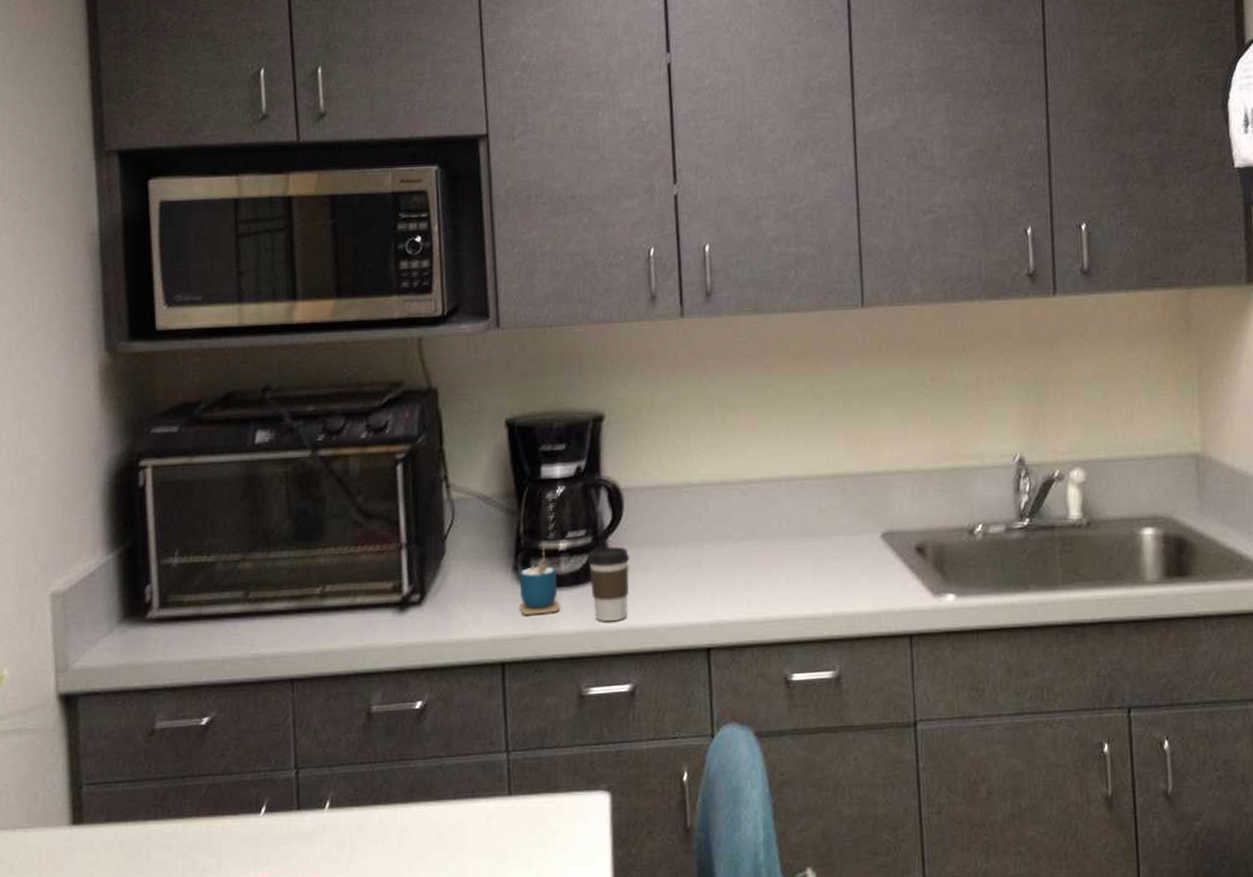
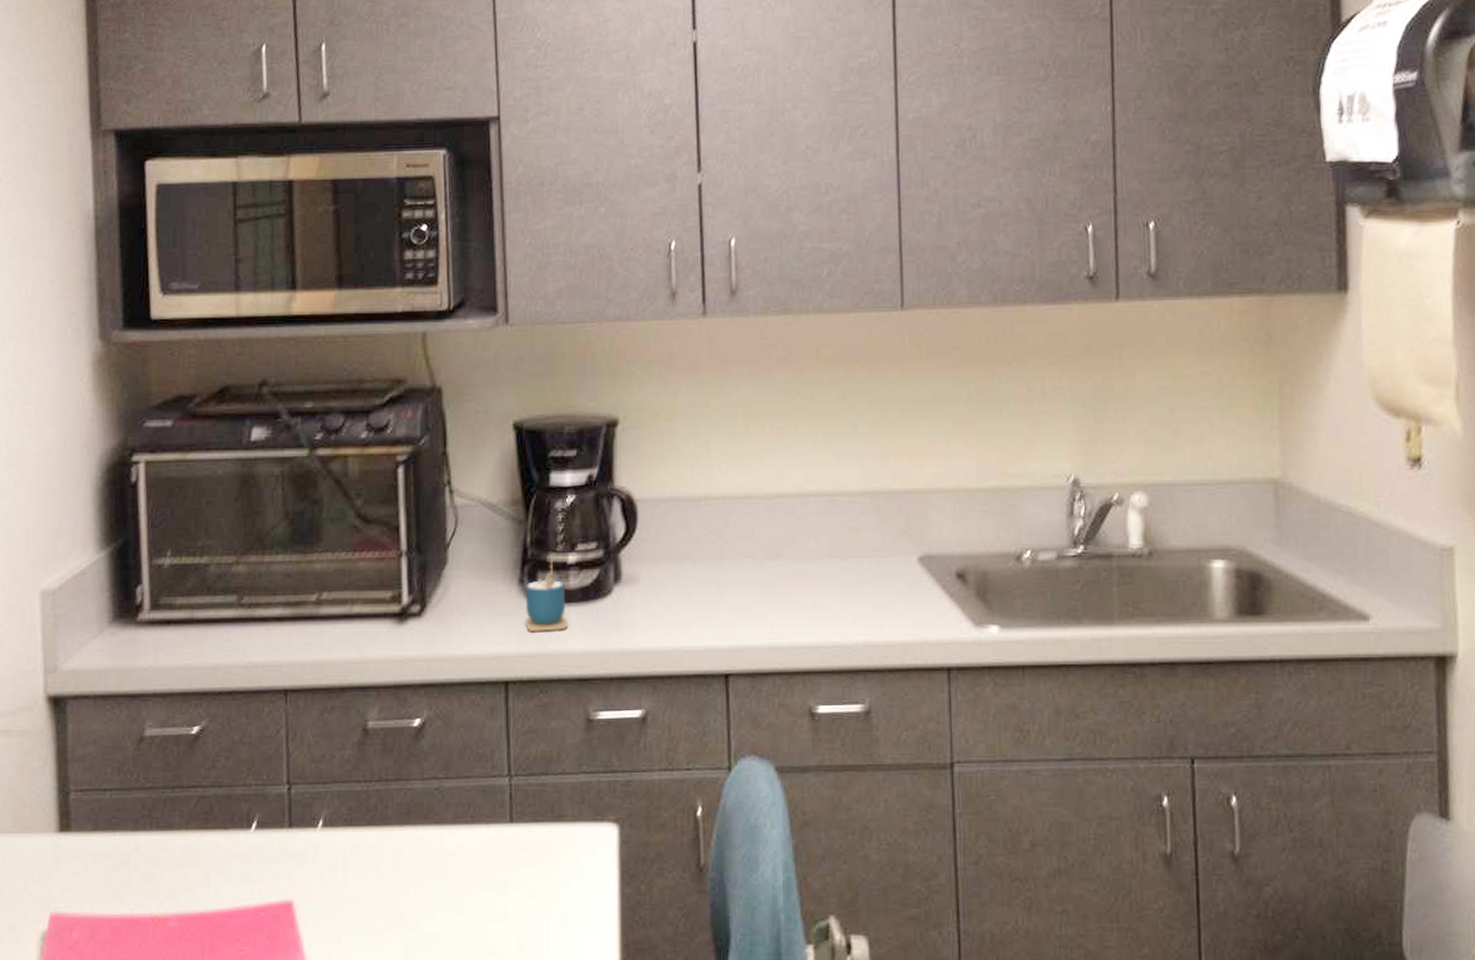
coffee cup: present [587,546,630,621] -> none [598,561,644,641]

